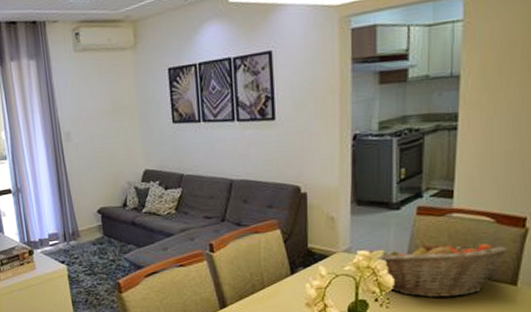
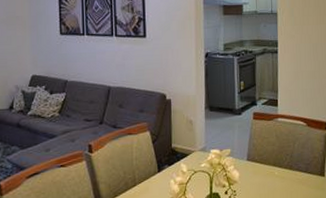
fruit basket: present [380,241,508,298] -> none [228,141,316,189]

